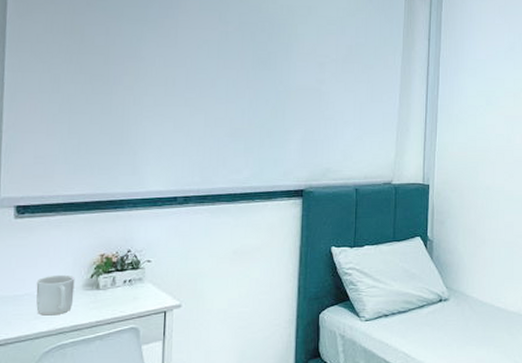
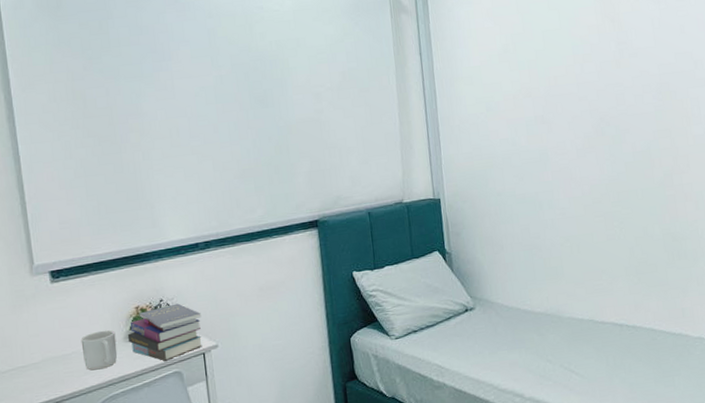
books: none [88,256,169,315] -> present [128,303,202,361]

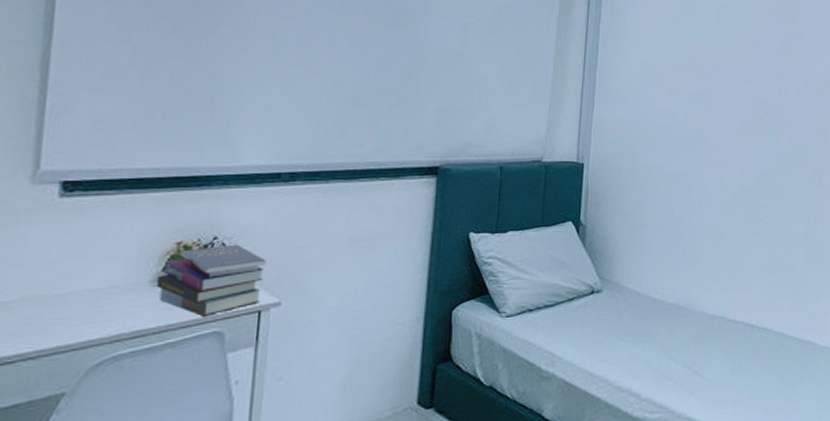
mug: present [80,330,118,371] -> none [84,267,140,319]

